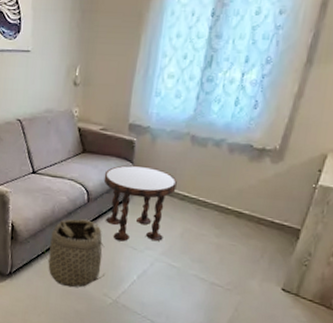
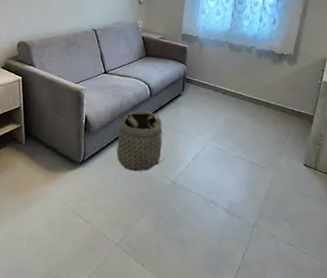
side table: present [103,165,177,242] -> none [163,66,220,130]

